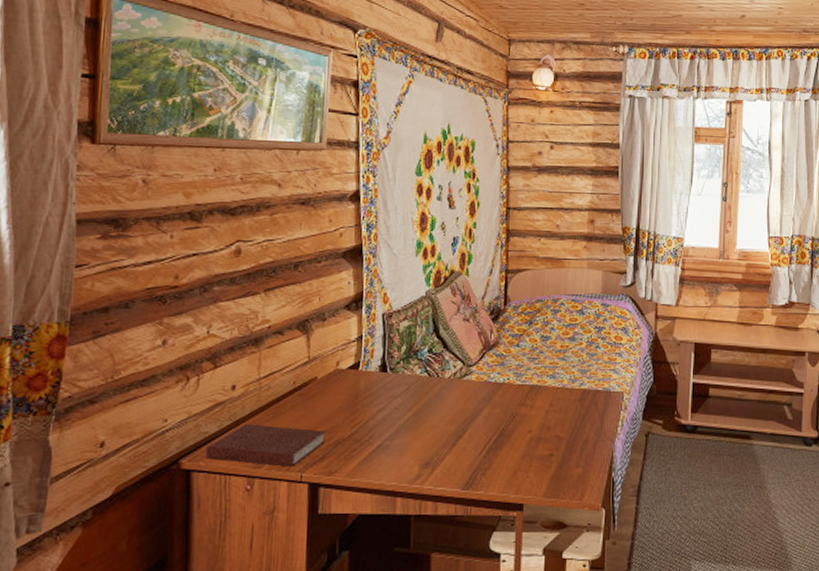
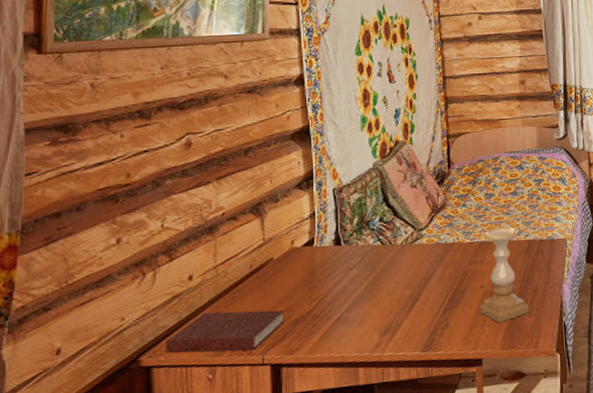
candle holder: none [525,373,578,470] -> present [480,227,530,323]

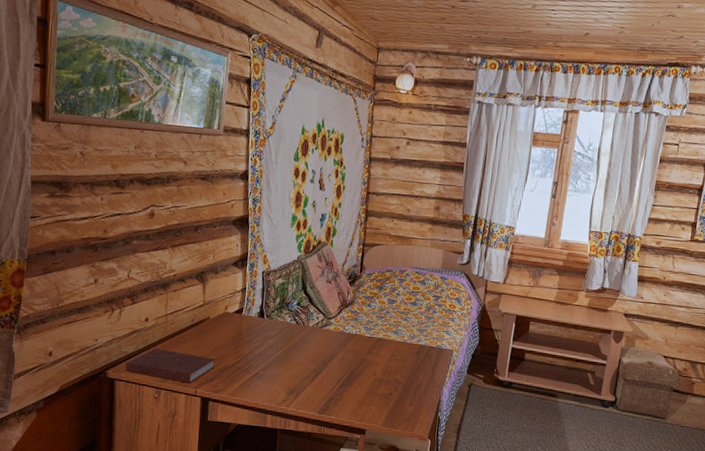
candle holder: present [480,227,530,323] -> none [369,329,412,406]

